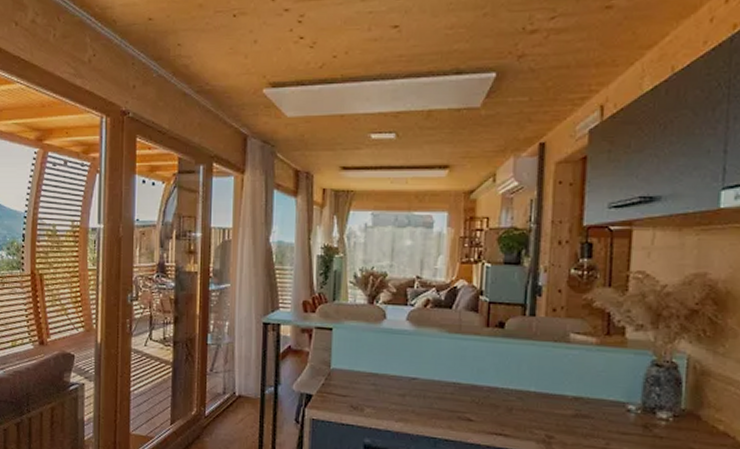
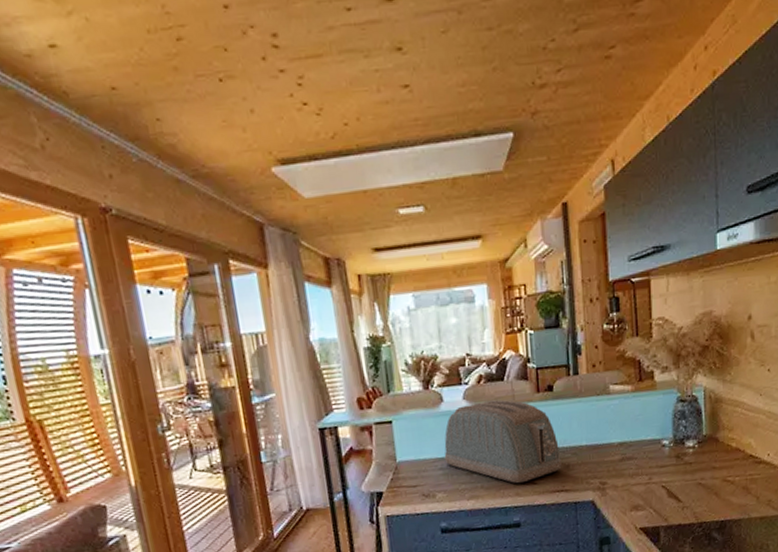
toaster: none [378,325,504,417] -> present [444,399,562,484]

